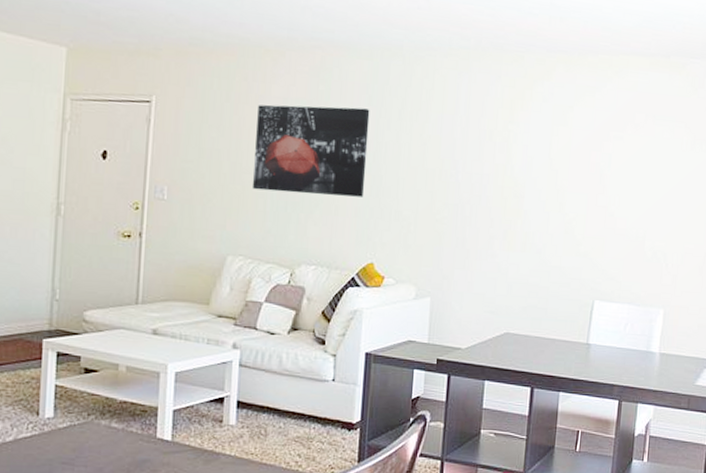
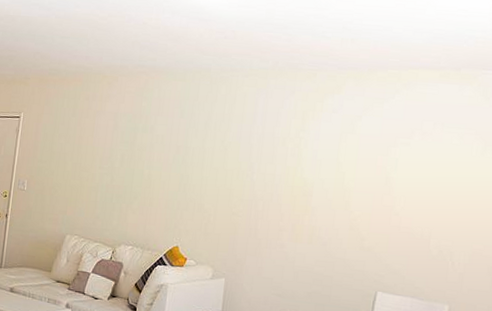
wall art: present [251,104,370,197] -> none [87,118,182,192]

